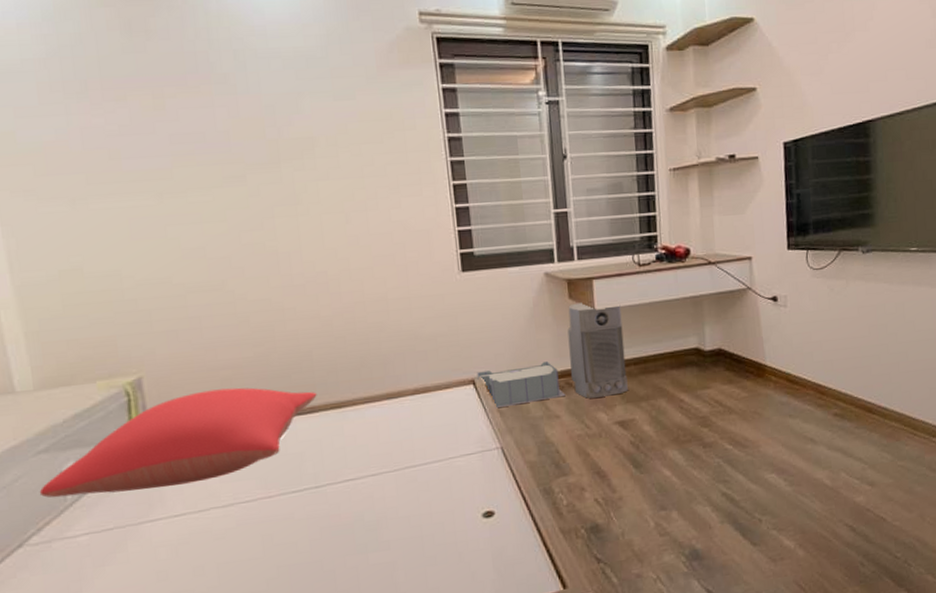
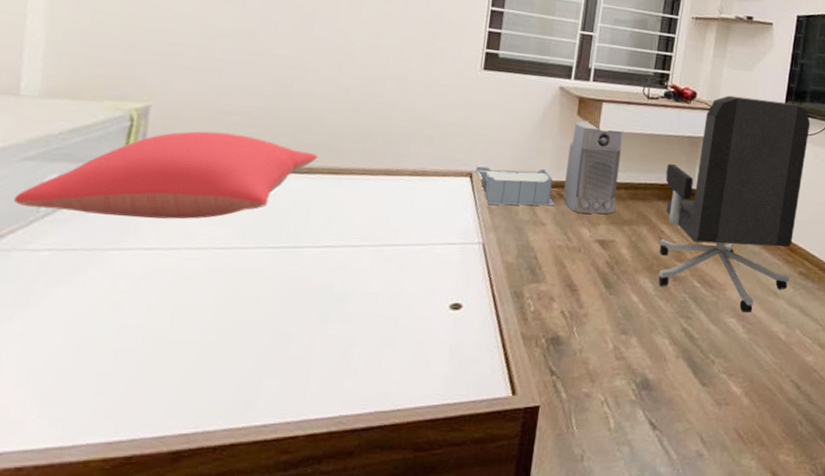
office chair: none [673,239,825,466] -> present [658,95,811,313]

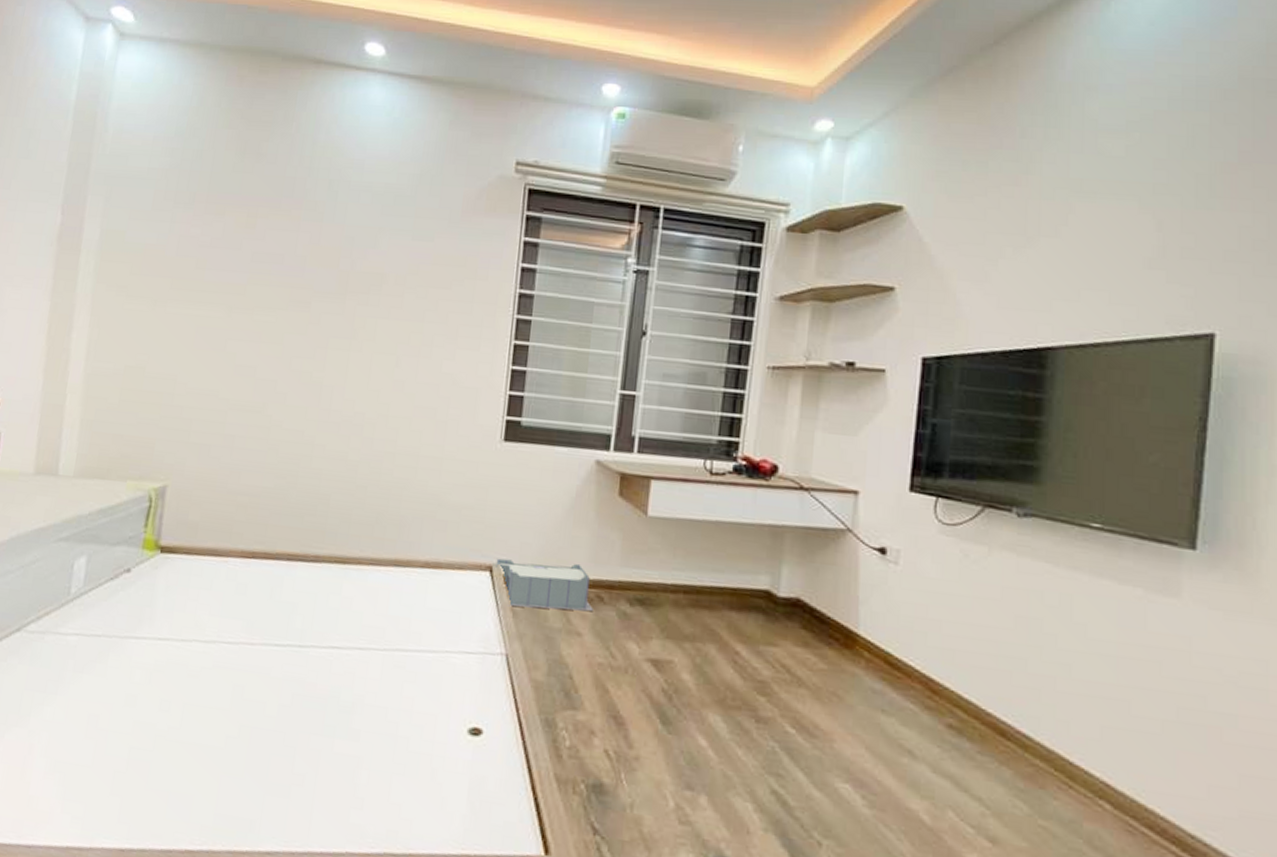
pillow: present [13,131,318,220] -> none [49,512,325,609]
air purifier: present [564,120,624,214] -> none [604,502,680,625]
office chair: present [658,95,811,313] -> none [733,469,953,778]

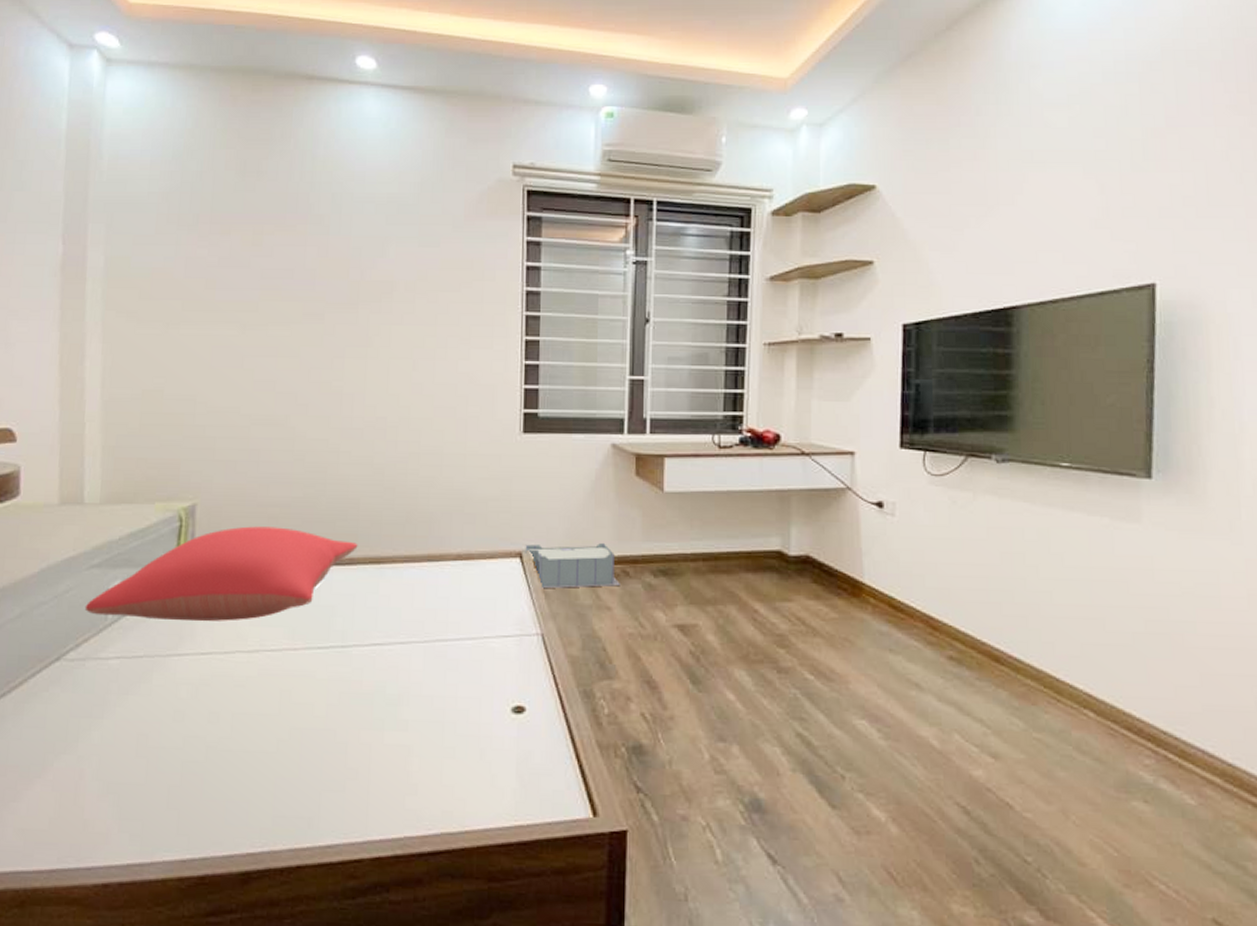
pillow: none [49,512,325,609] -> present [84,526,358,621]

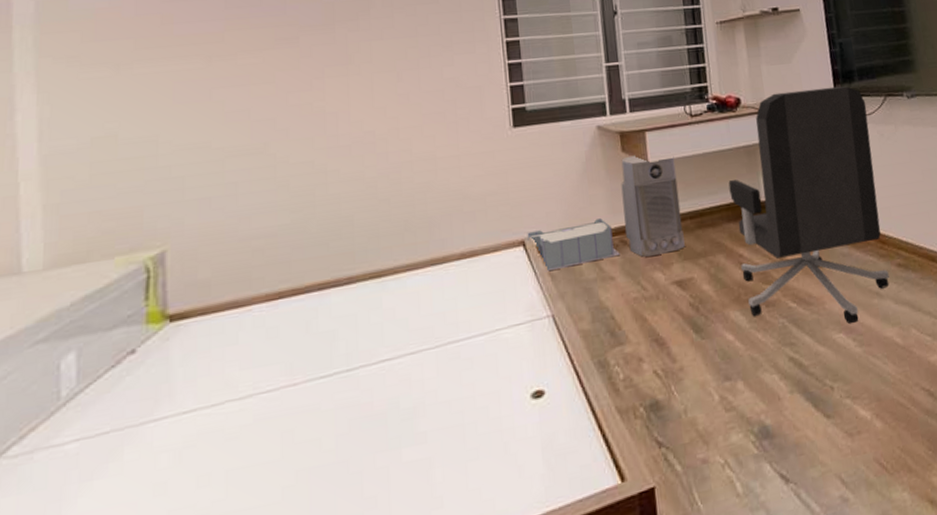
pillow: present [84,526,358,621] -> none [29,258,356,397]
air purifier: none [629,481,694,593] -> present [621,155,685,257]
office chair: none [753,434,939,713] -> present [728,86,890,325]

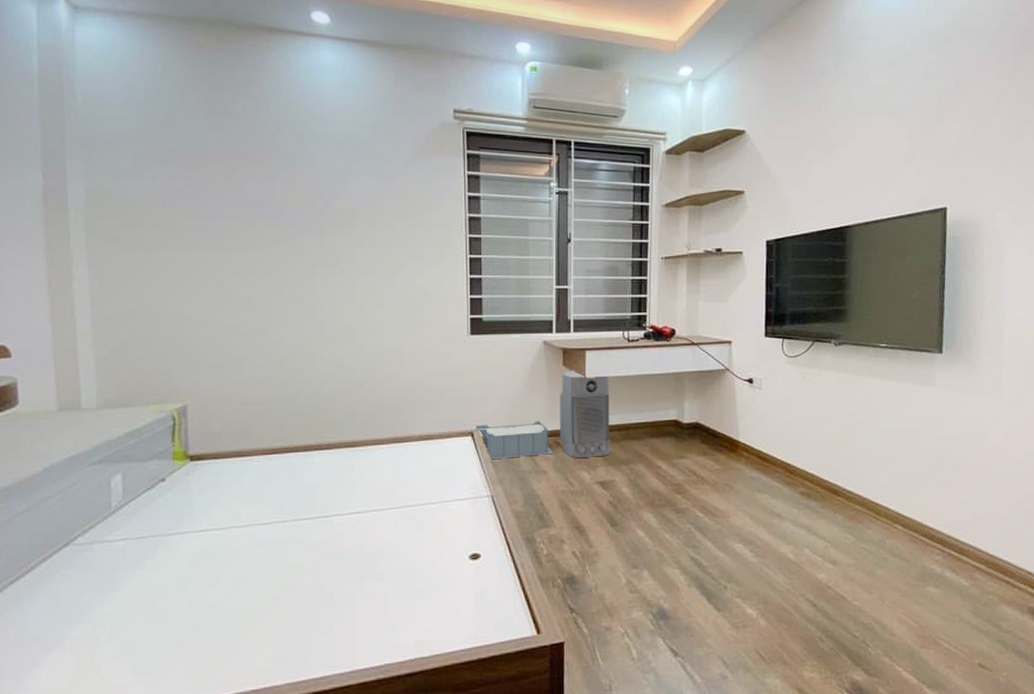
office chair: present [728,86,890,325] -> none [655,327,794,538]

